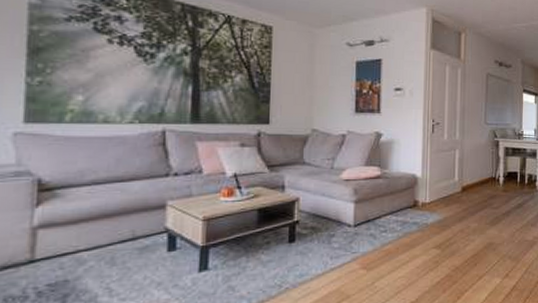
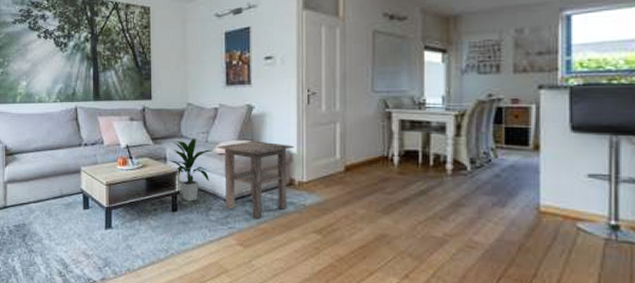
indoor plant: none [284,164,338,231] -> present [166,137,213,202]
side table: none [342,166,419,241] -> present [216,141,294,219]

